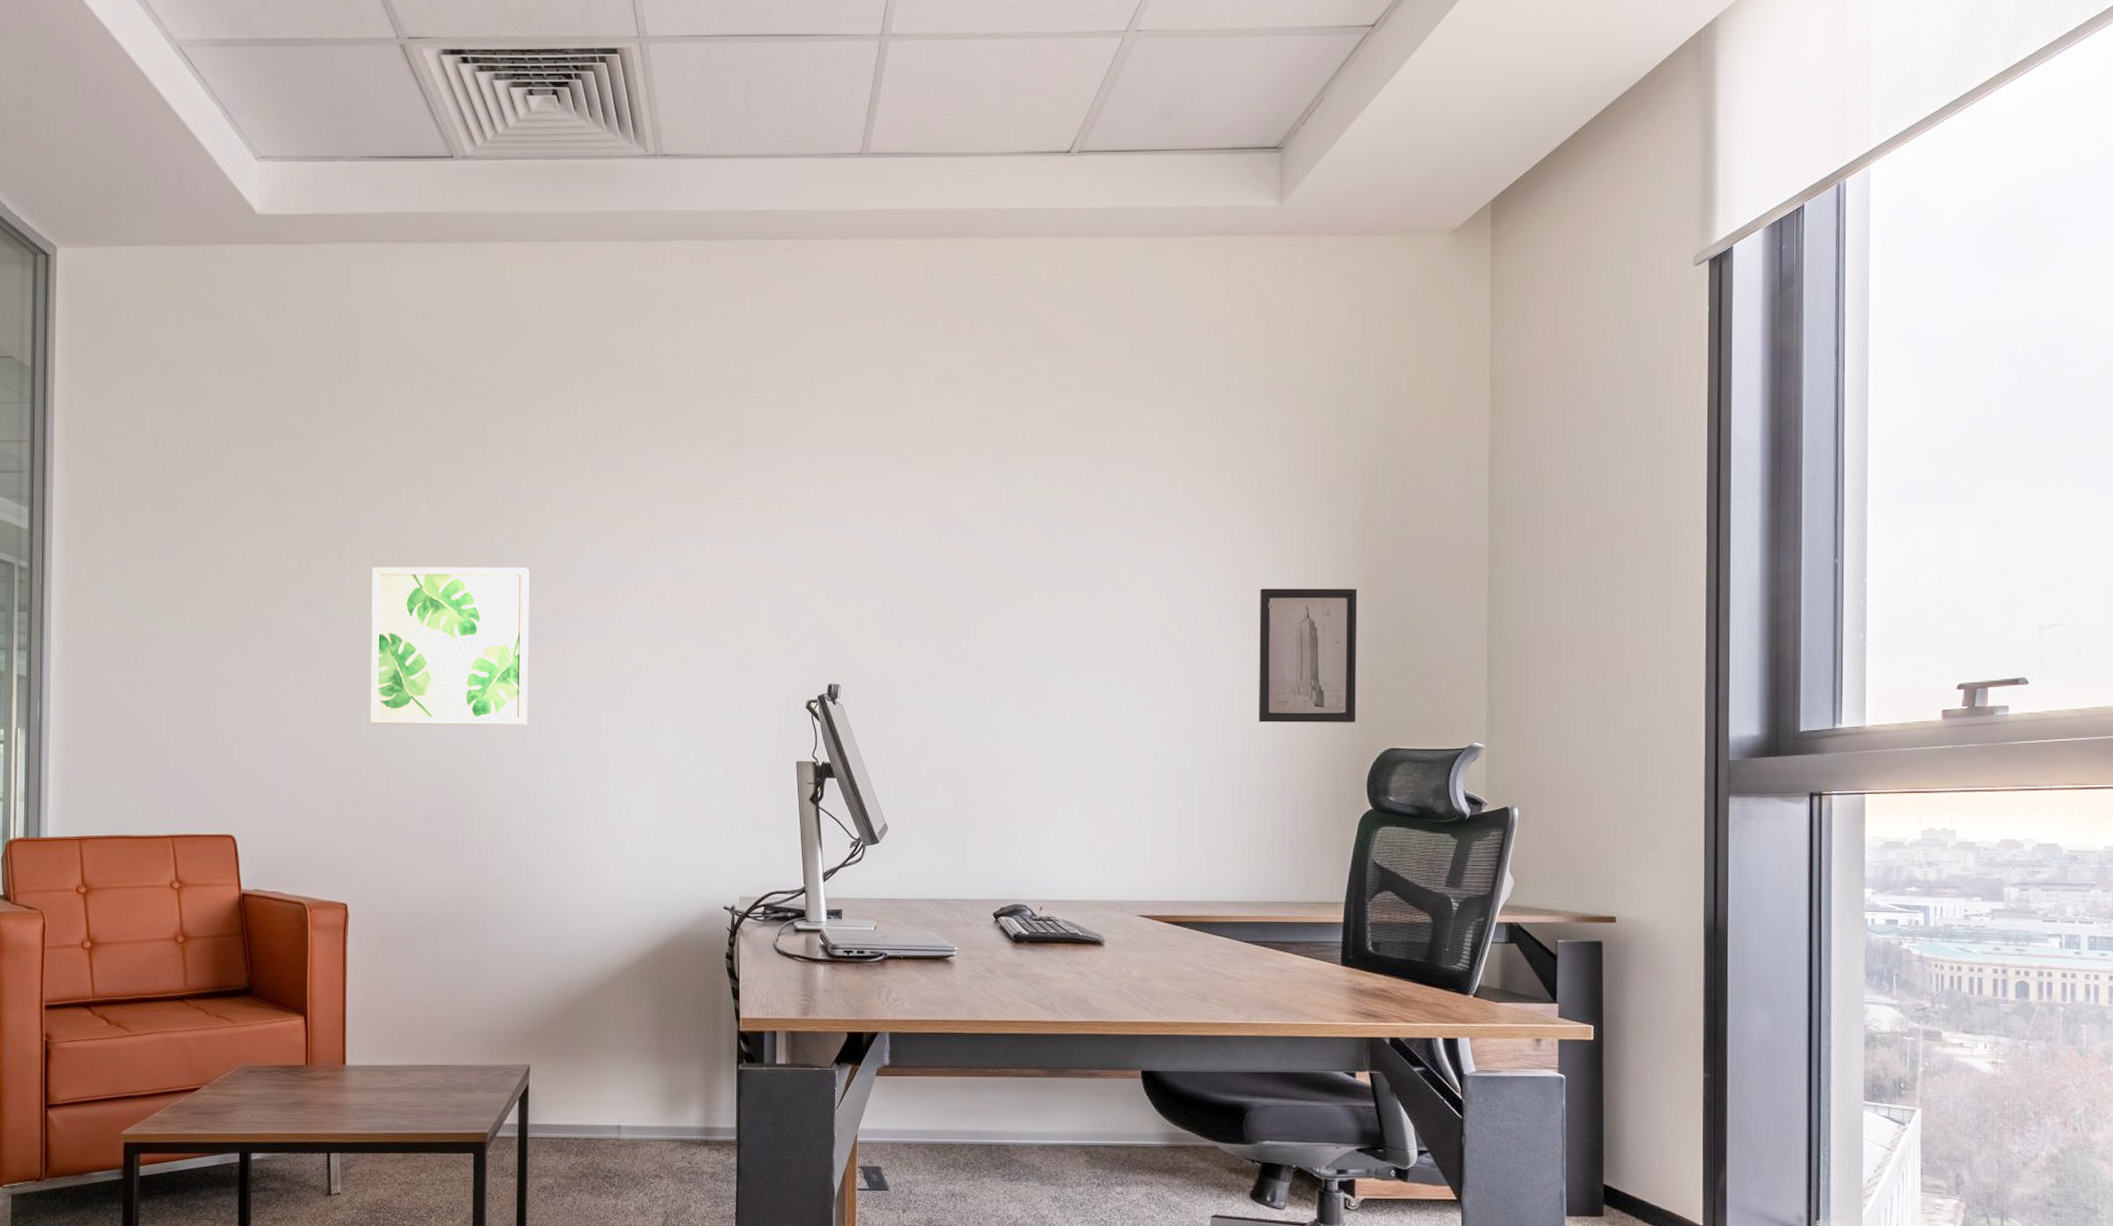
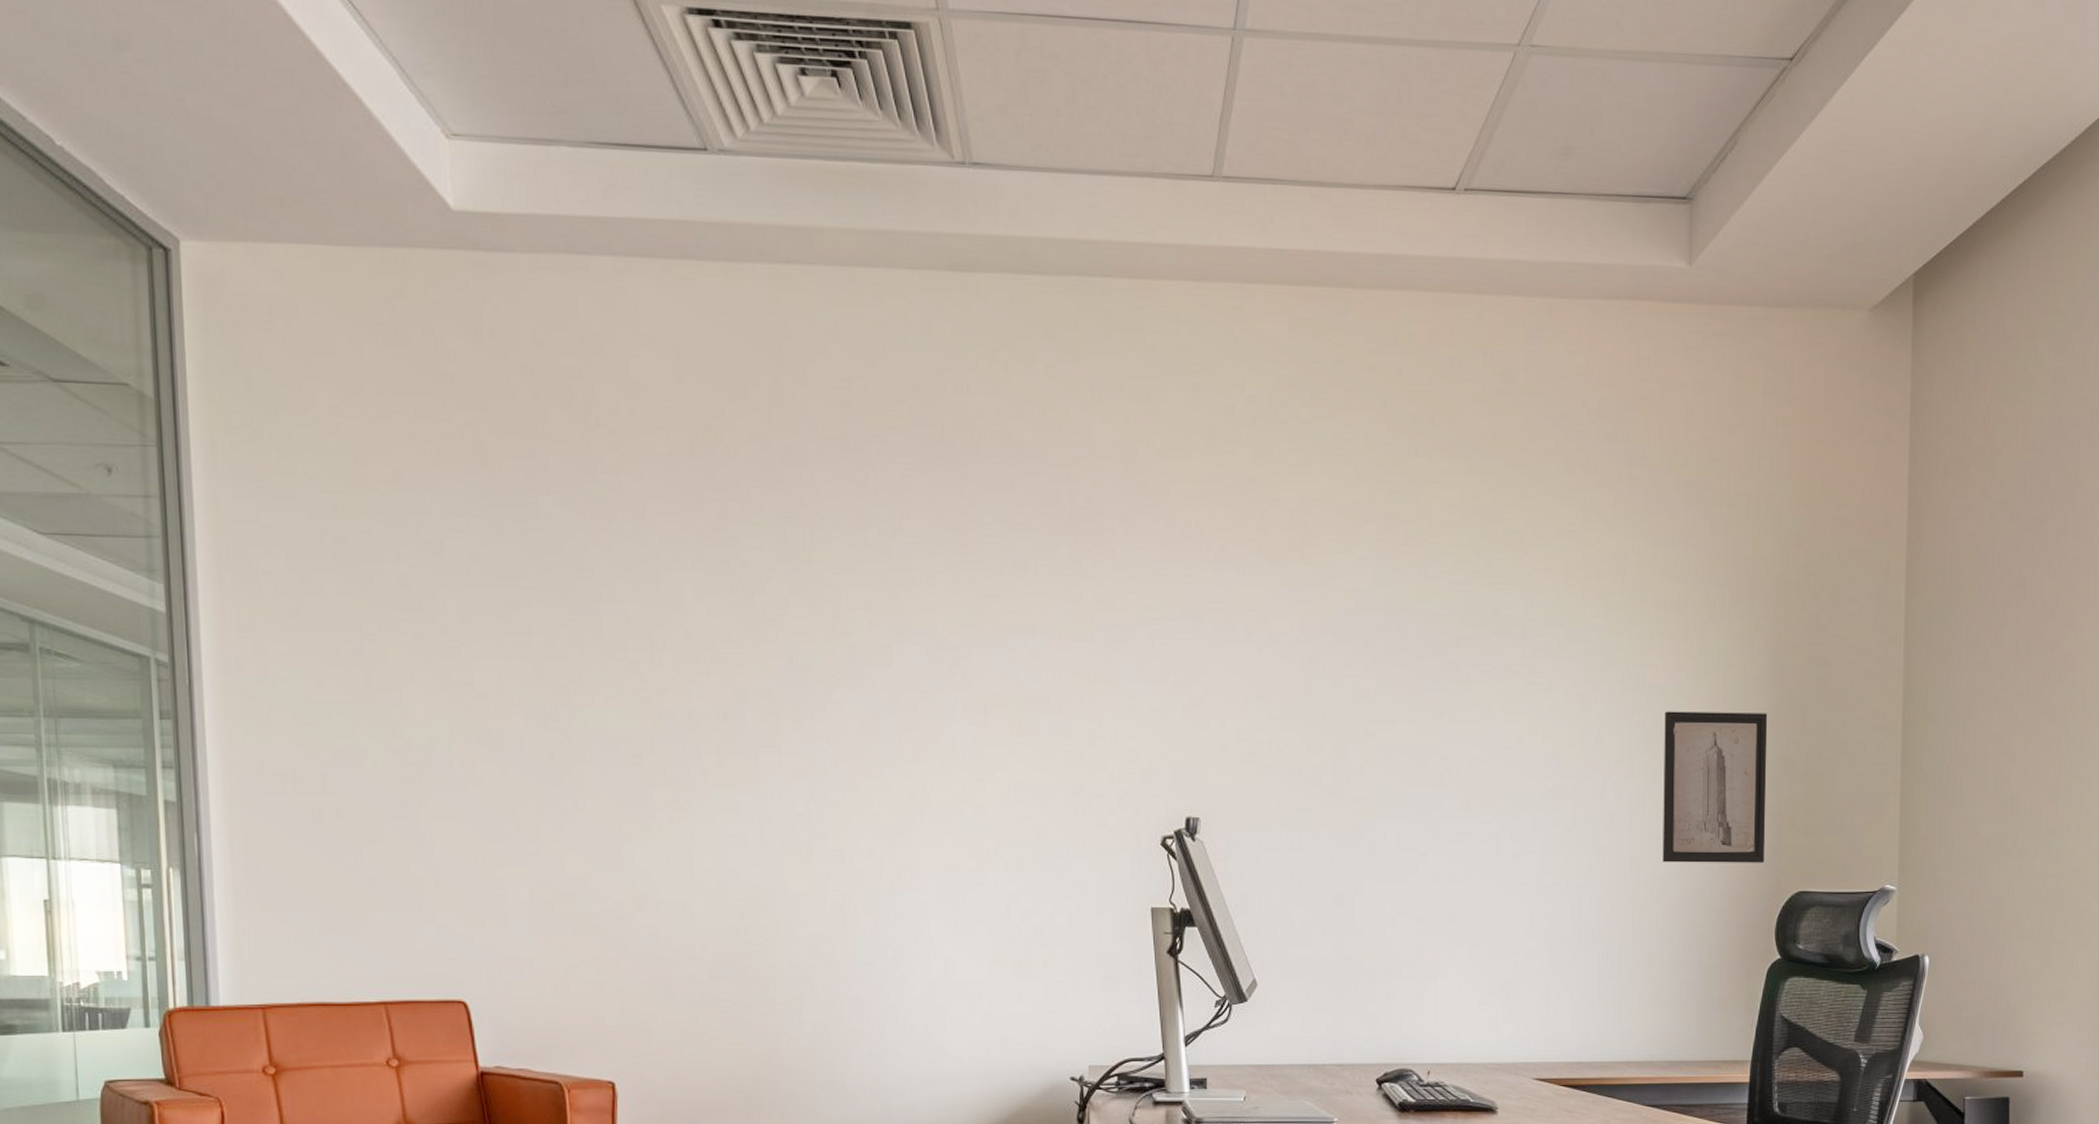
wall art: present [370,567,530,726] -> none [626,669,830,866]

